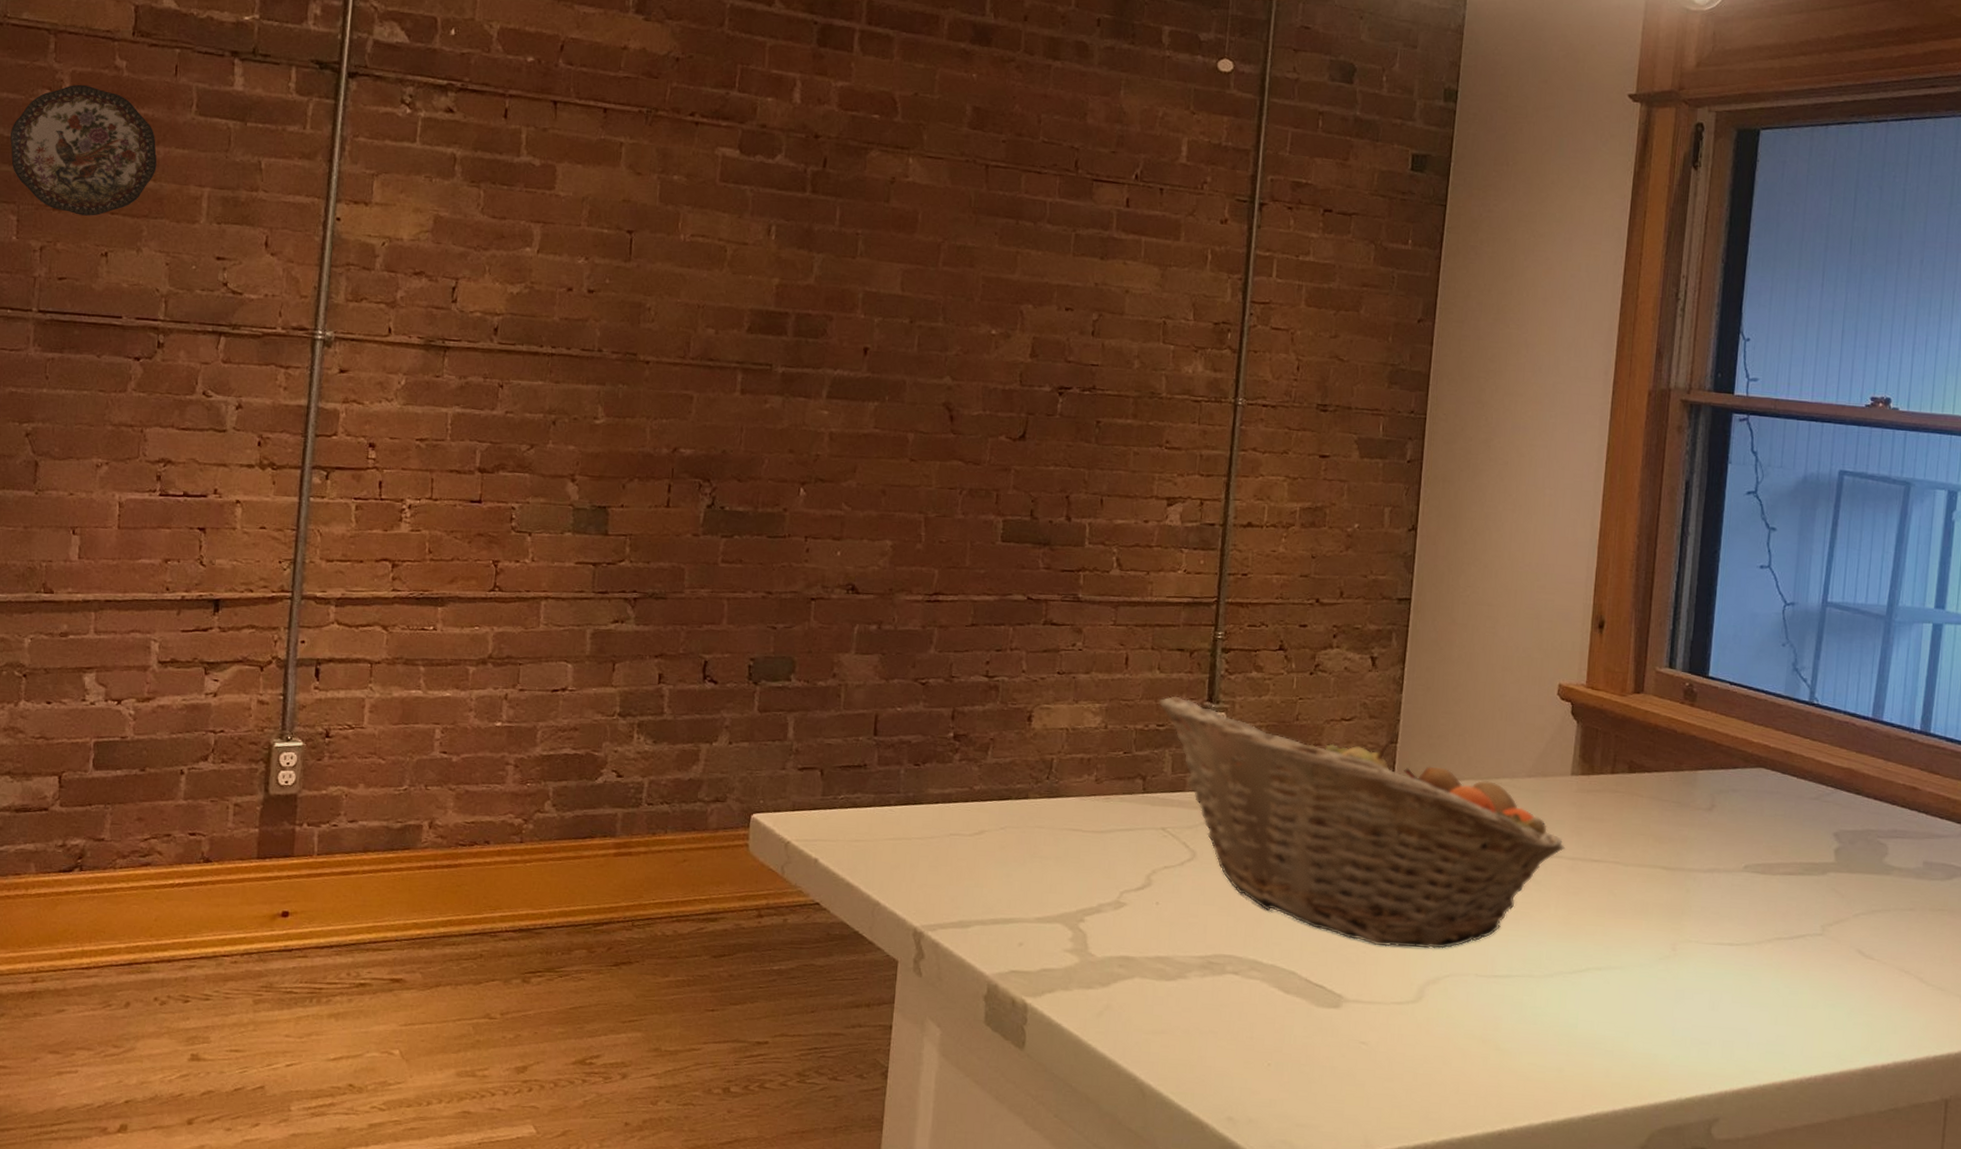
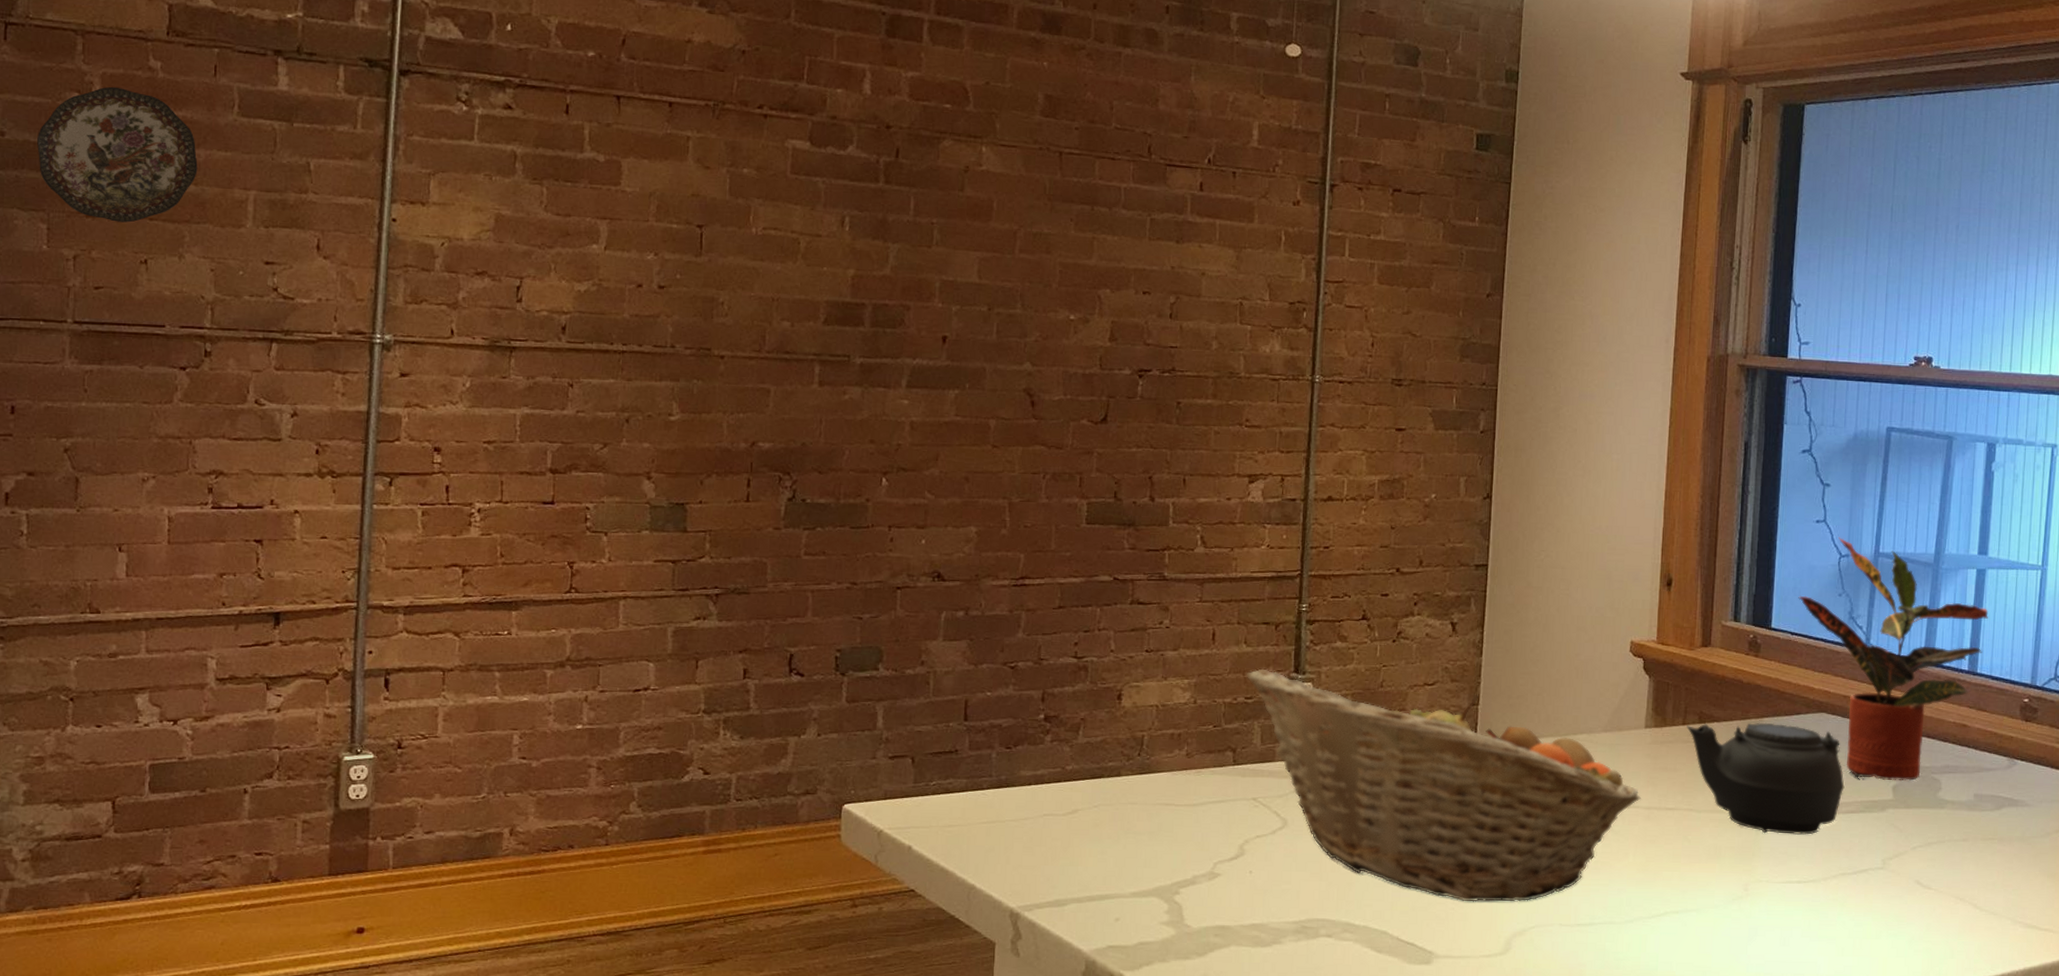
teapot: none [1615,773,1783,896] -> present [1686,722,1845,835]
potted plant: none [1738,584,1945,844] -> present [1798,537,1988,781]

